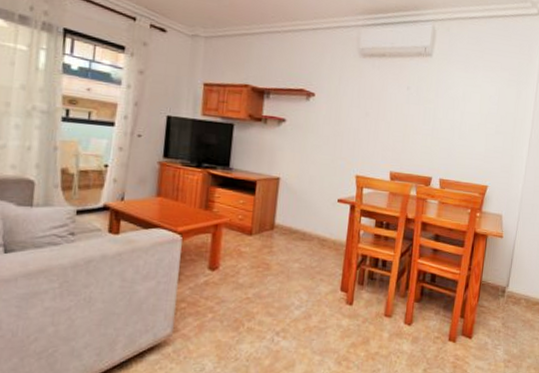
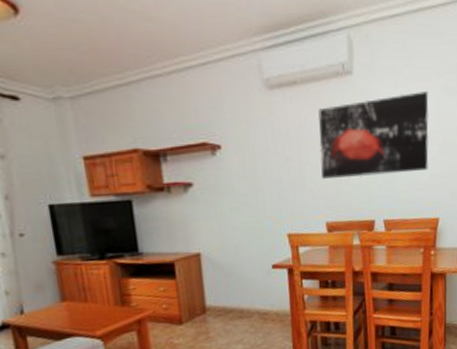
wall art: none [393,78,493,144] -> present [318,91,429,179]

